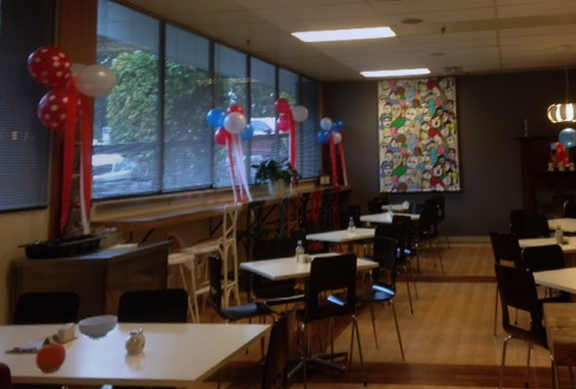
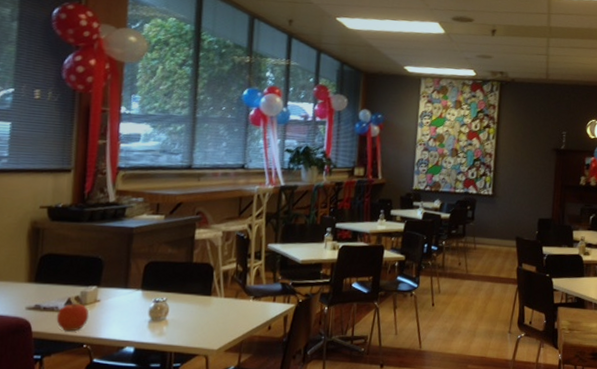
cereal bowl: present [78,314,118,338] -> none [101,281,142,303]

